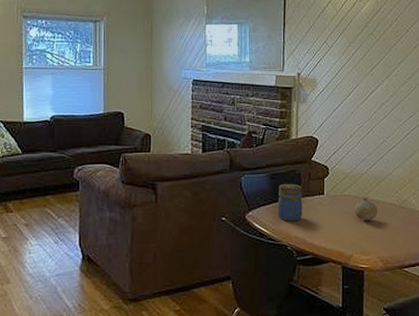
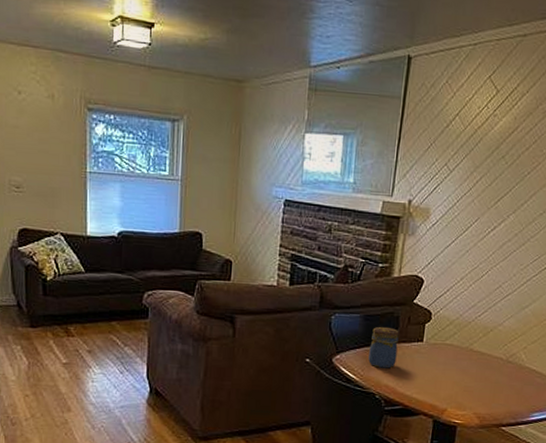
fruit: present [355,197,378,220] -> none [455,348,482,374]

